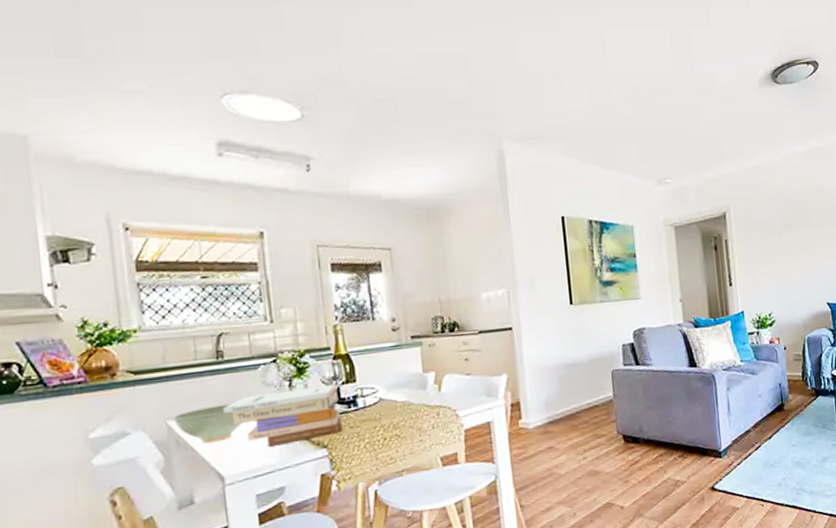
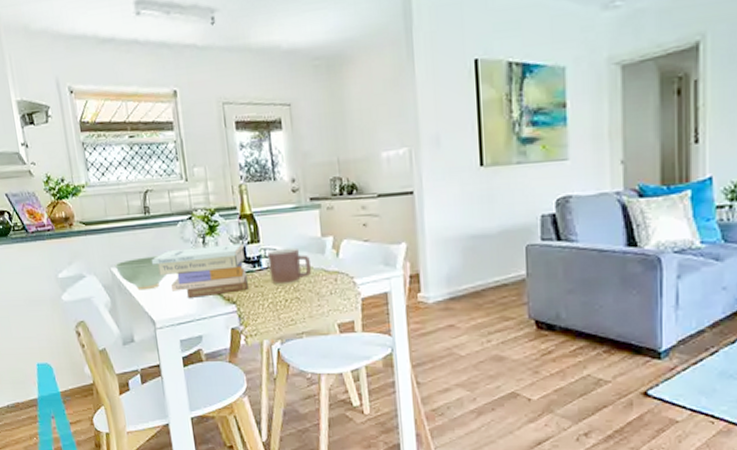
mug: none [365,385,412,425] -> present [268,247,311,286]

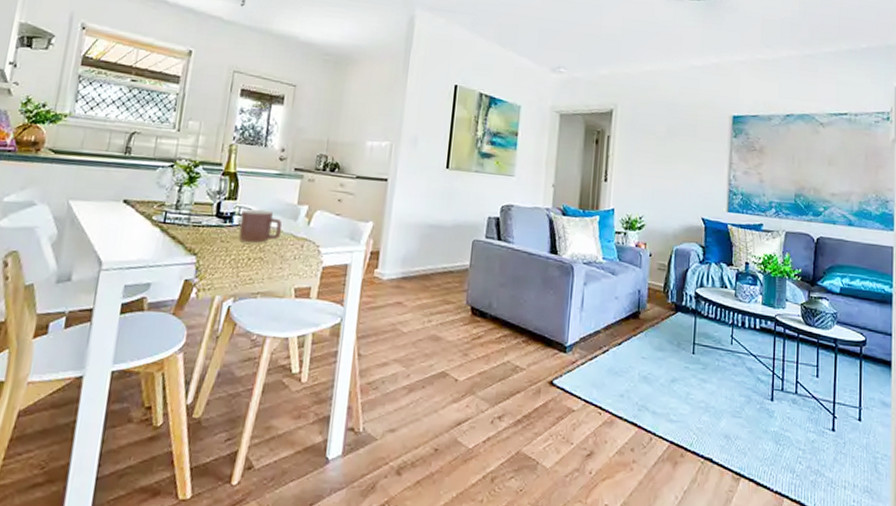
bowl: present [114,256,168,290] -> none [74,194,131,229]
books: present [151,243,248,298] -> none [117,193,220,245]

